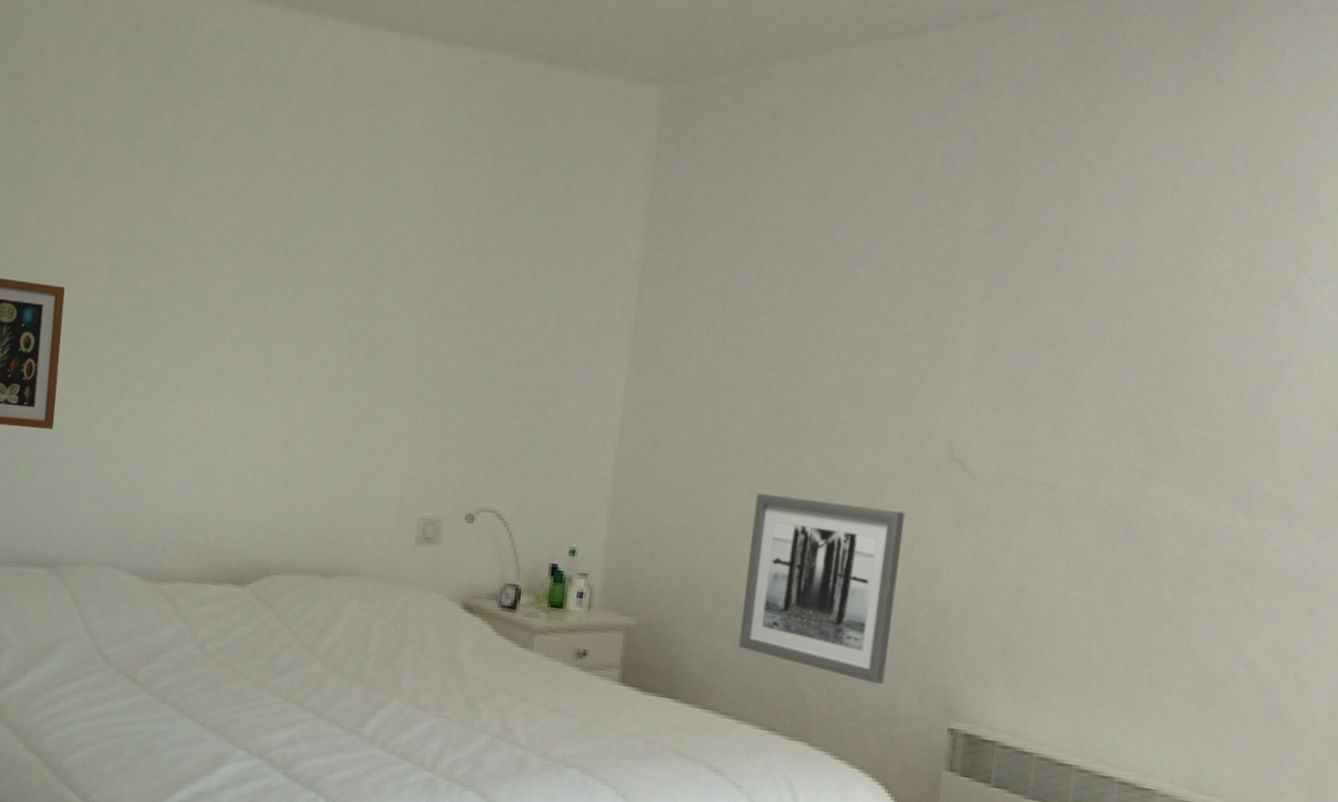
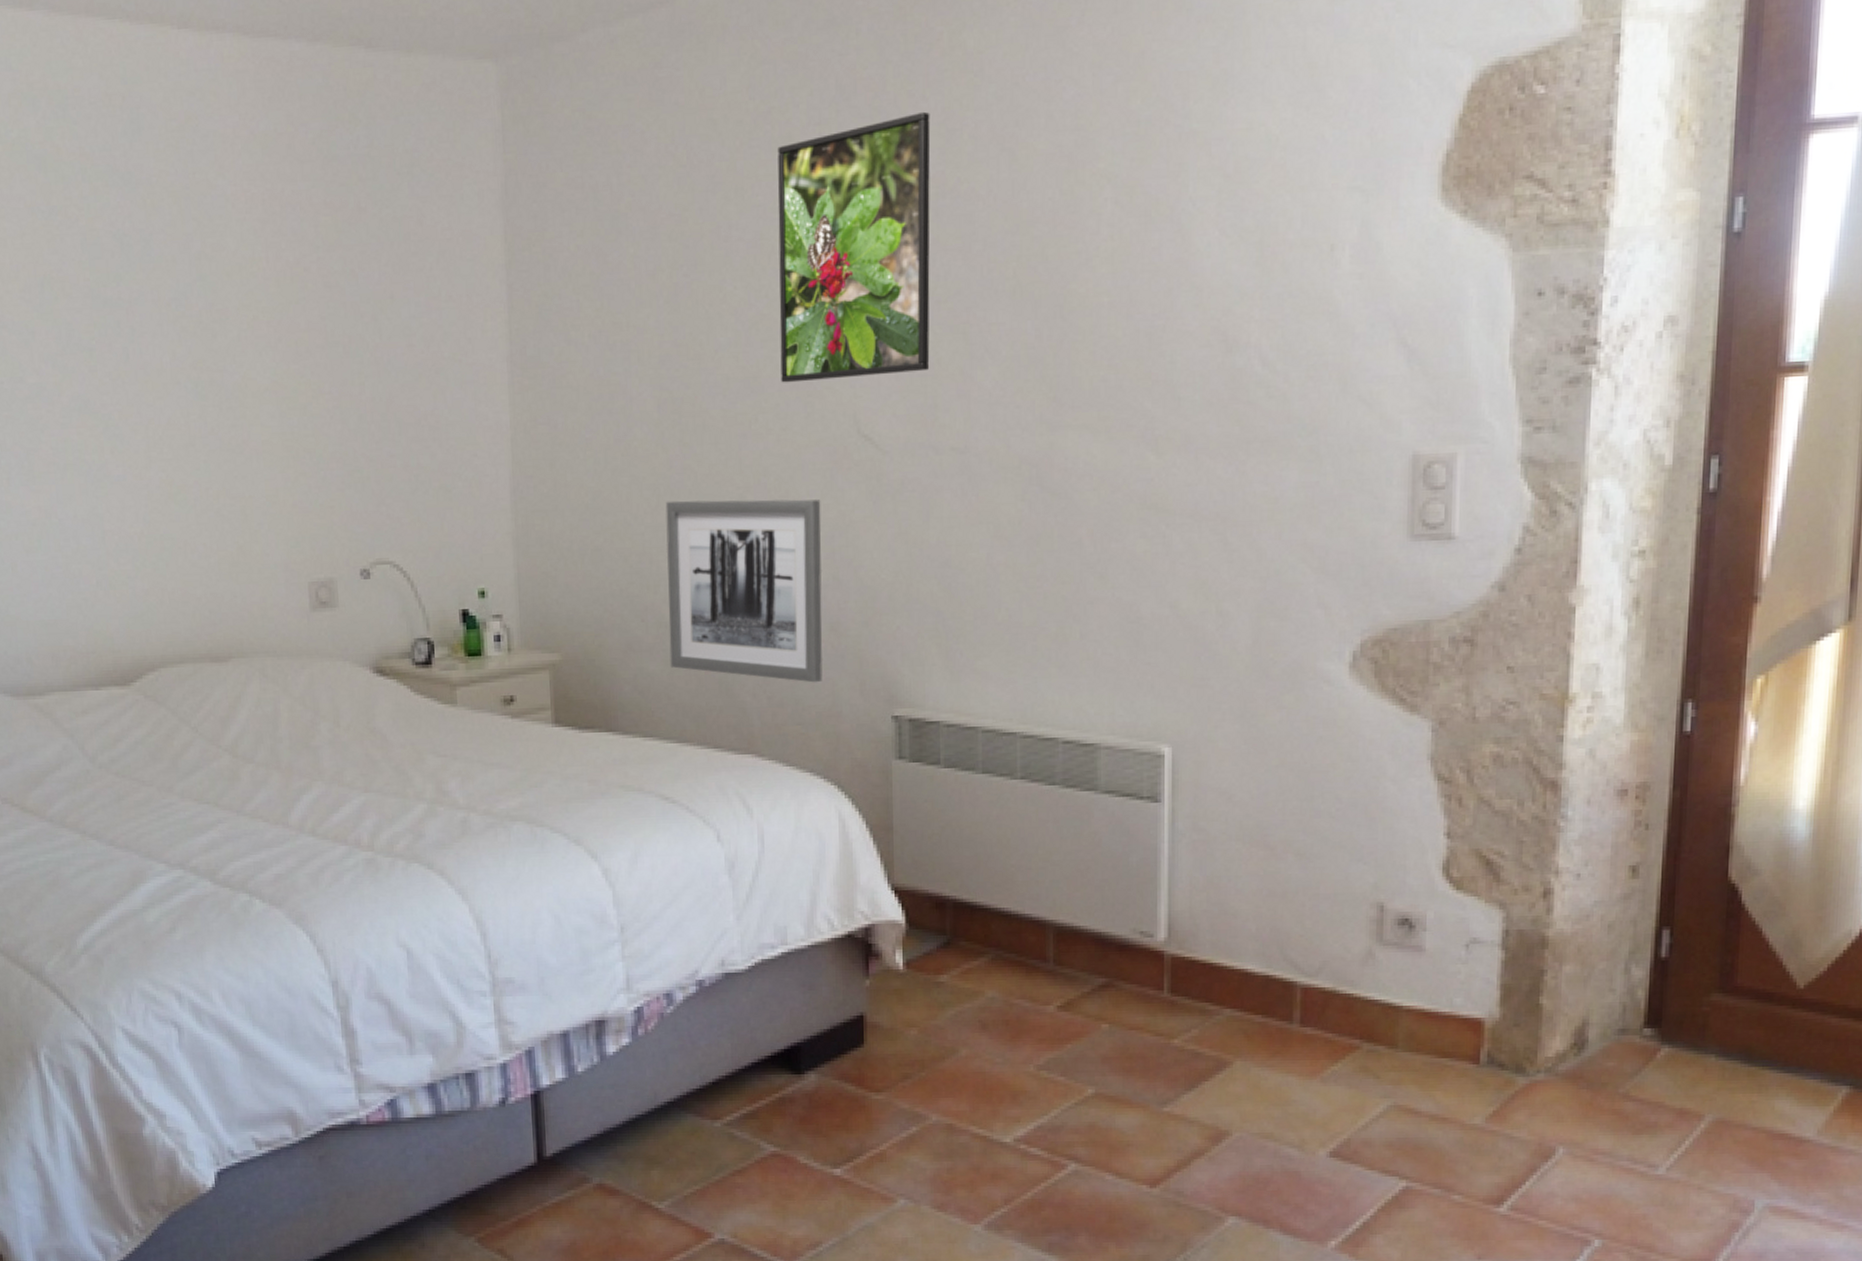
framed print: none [882,171,1059,407] -> present [777,111,931,383]

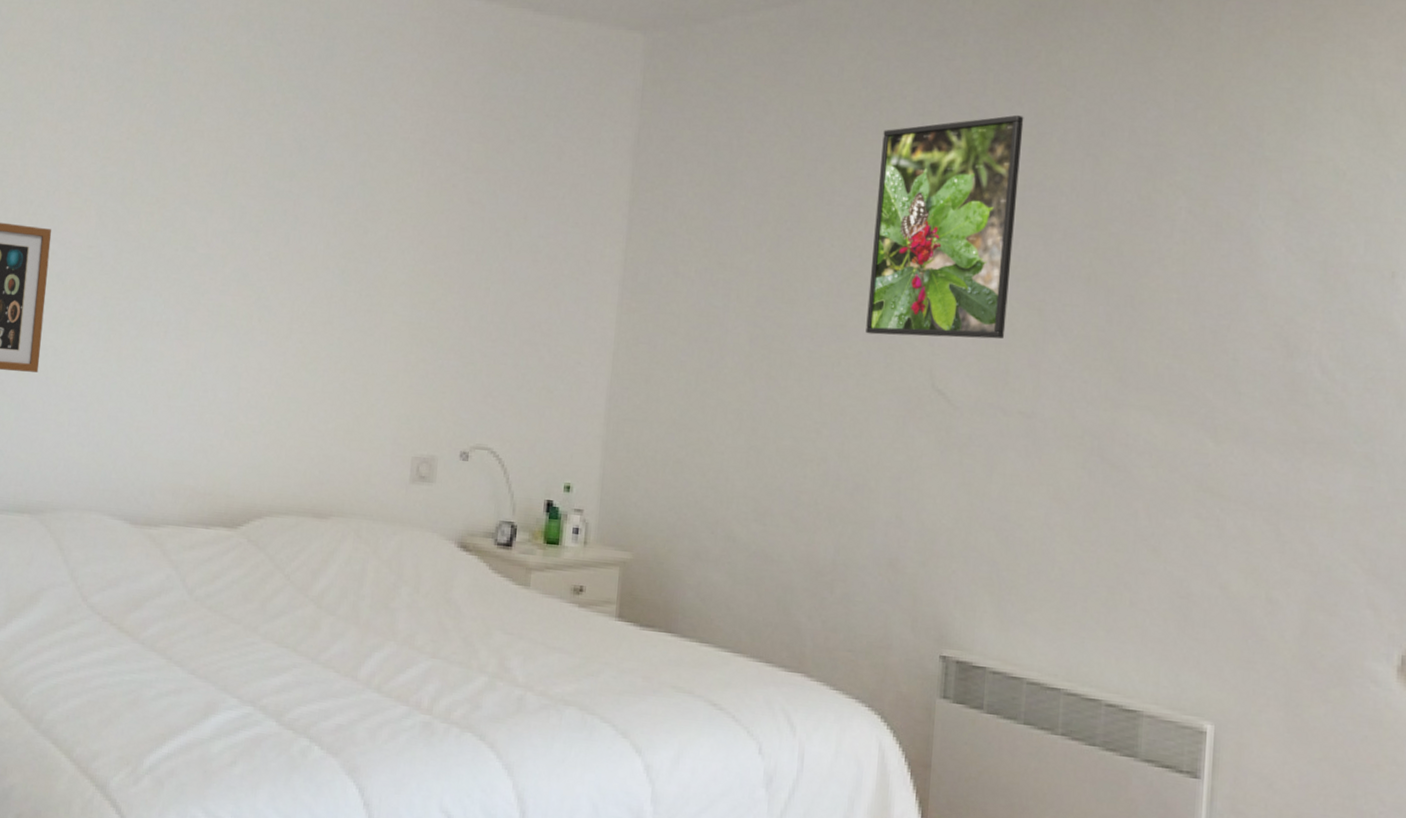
wall art: present [665,499,823,683] -> none [733,426,892,614]

